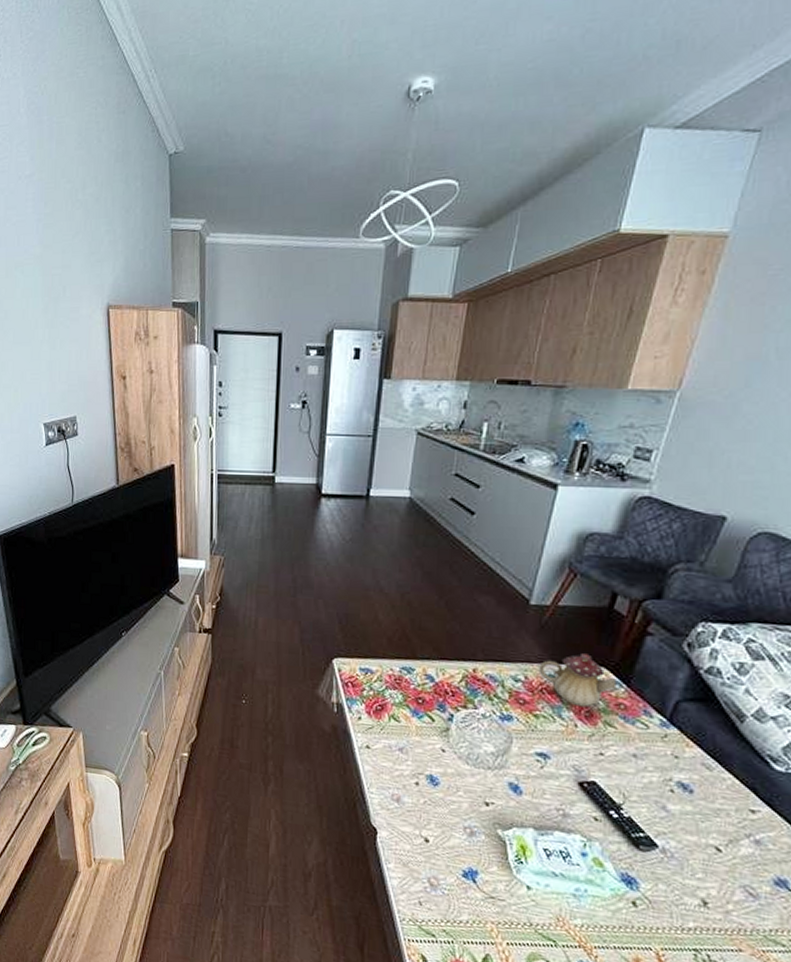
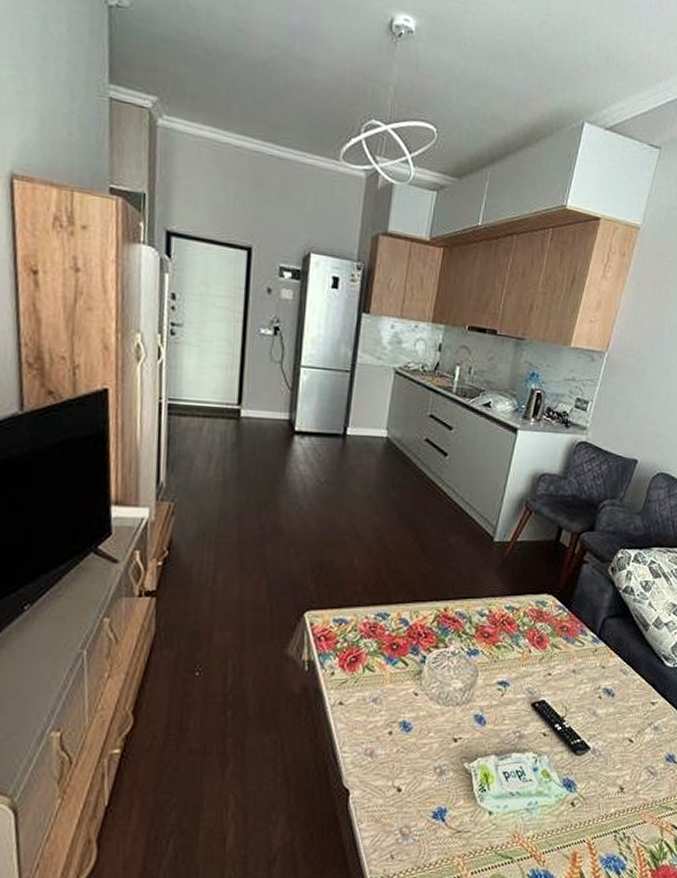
teapot: present [538,653,617,708] -> none [500,584,561,633]

